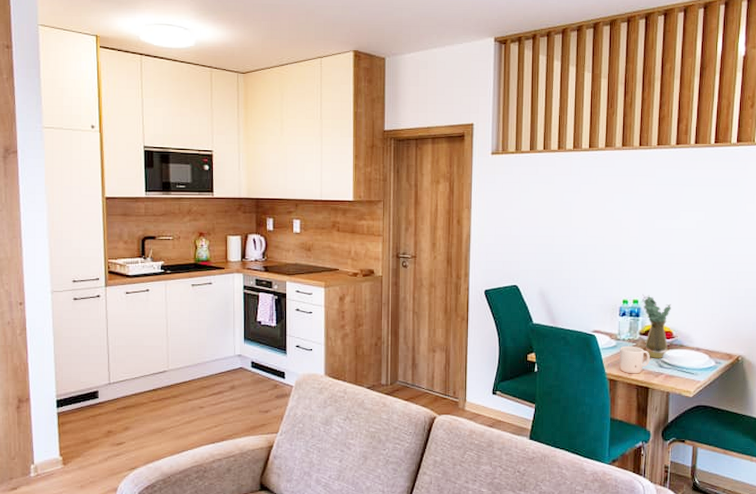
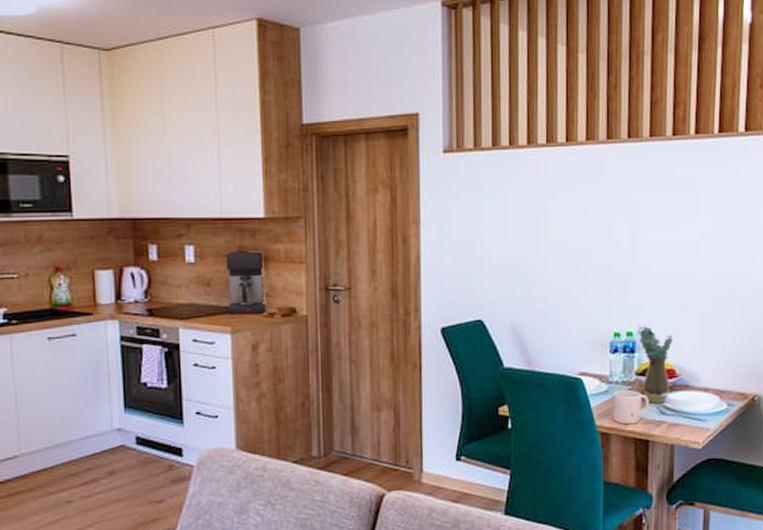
coffee maker: none [323,225,352,273] -> present [226,251,267,315]

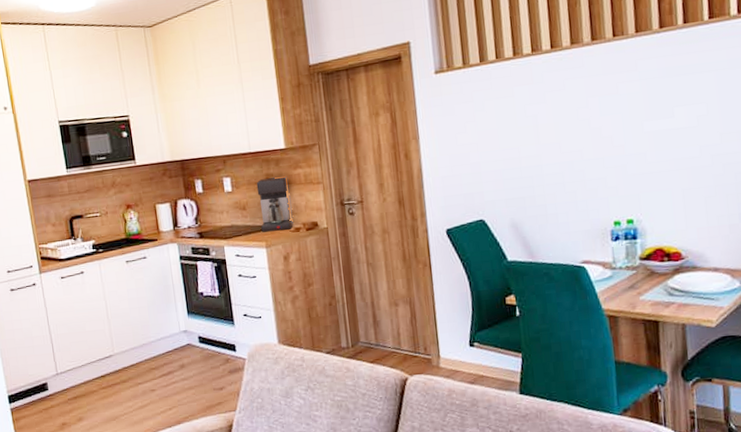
mug: present [612,389,649,425] -> none [617,274,656,308]
vase: present [638,324,673,404] -> none [638,211,677,286]

